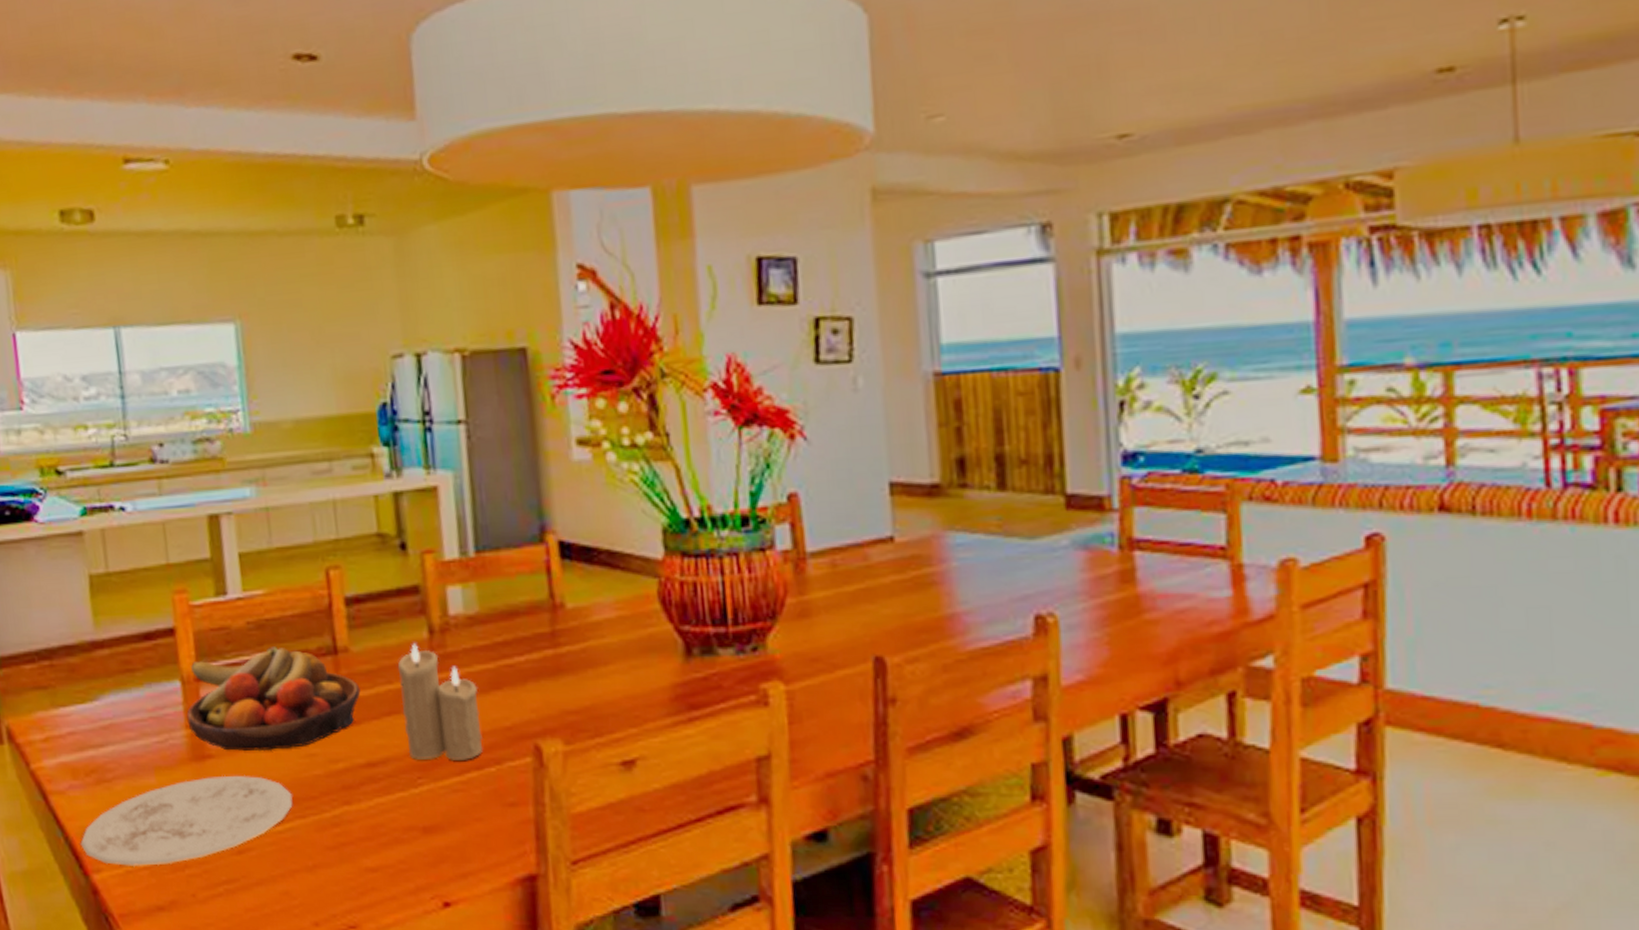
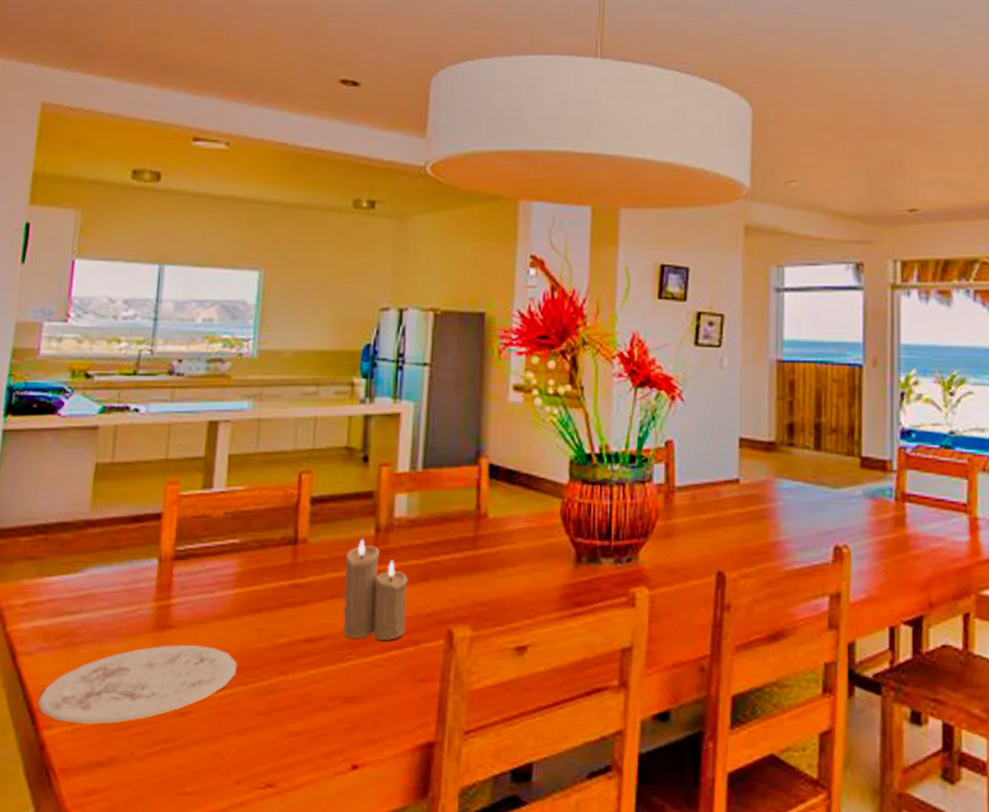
fruit bowl: present [186,647,361,752] -> none [157,535,312,625]

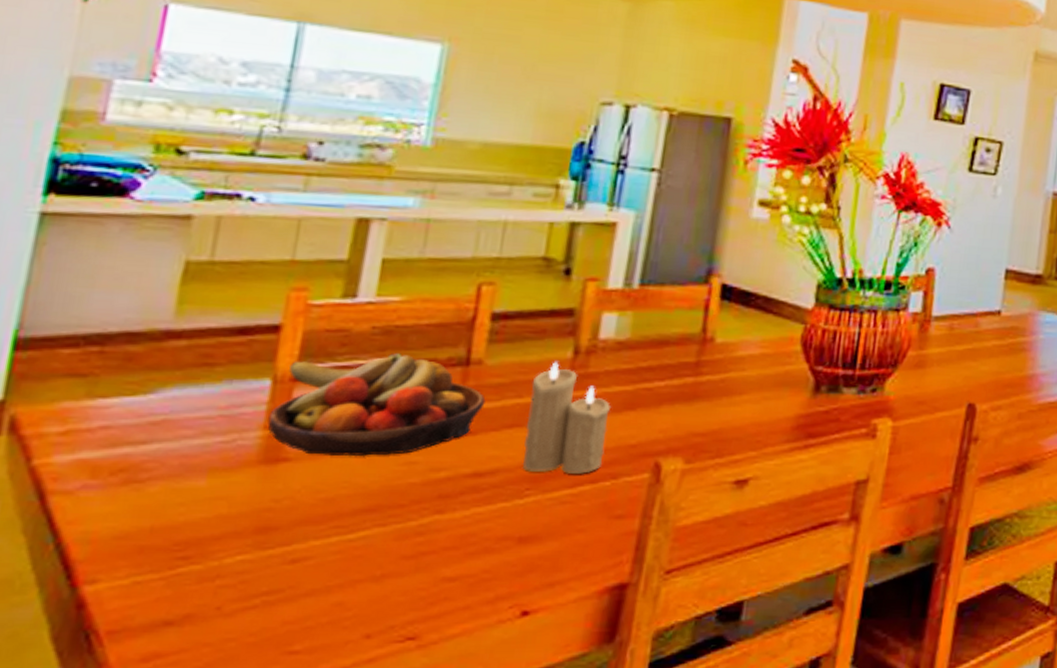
plate: present [37,644,237,724] -> none [77,480,376,576]
fruit bowl: none [157,535,312,625] -> present [267,353,486,457]

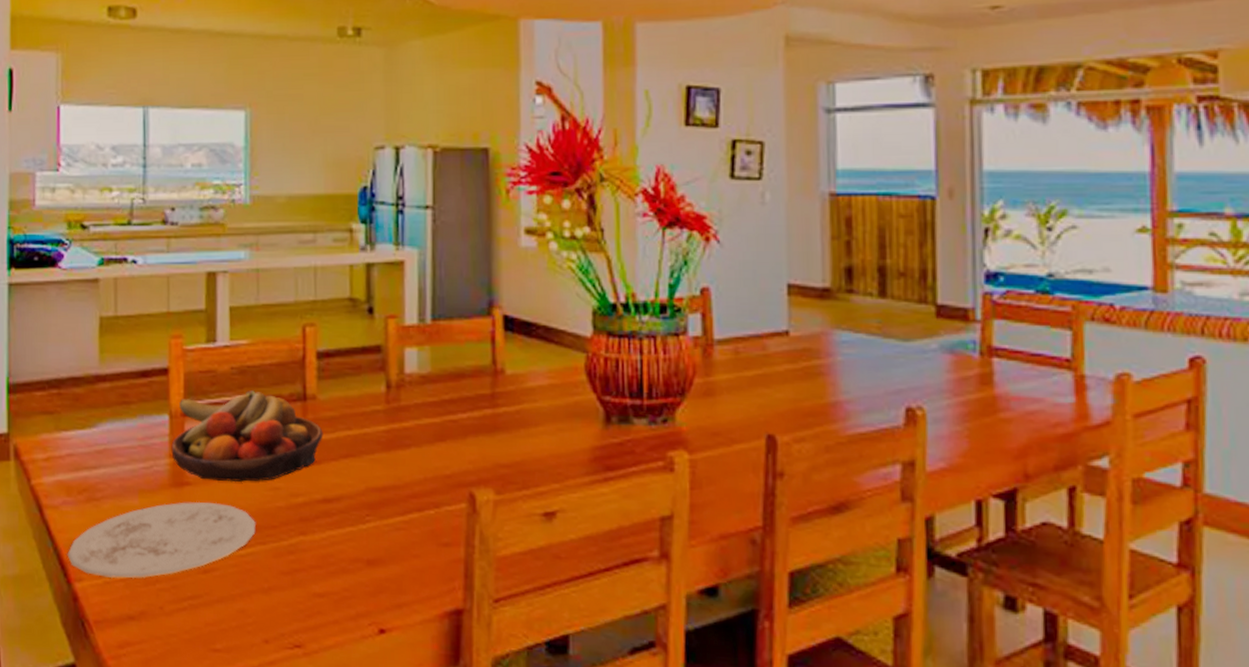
plate: none [77,480,376,576] -> present [67,501,256,578]
candle: present [522,362,612,474] -> none [357,396,425,502]

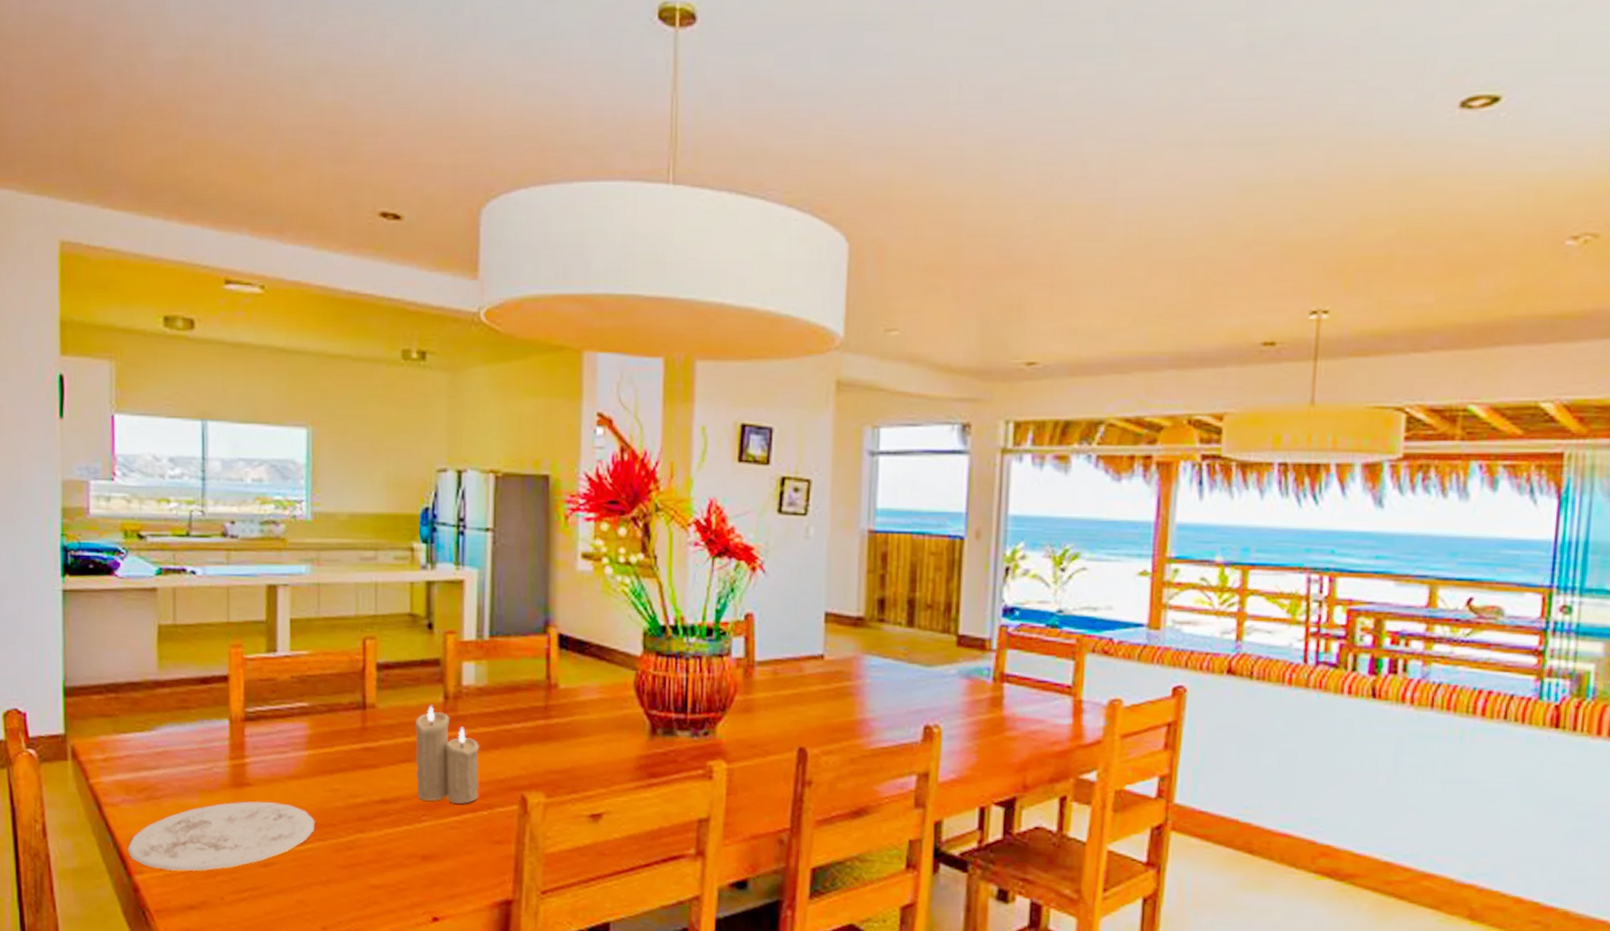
fruit bowl: present [171,390,323,483] -> none [231,698,382,784]
candle: none [357,396,425,502] -> present [415,706,480,804]

